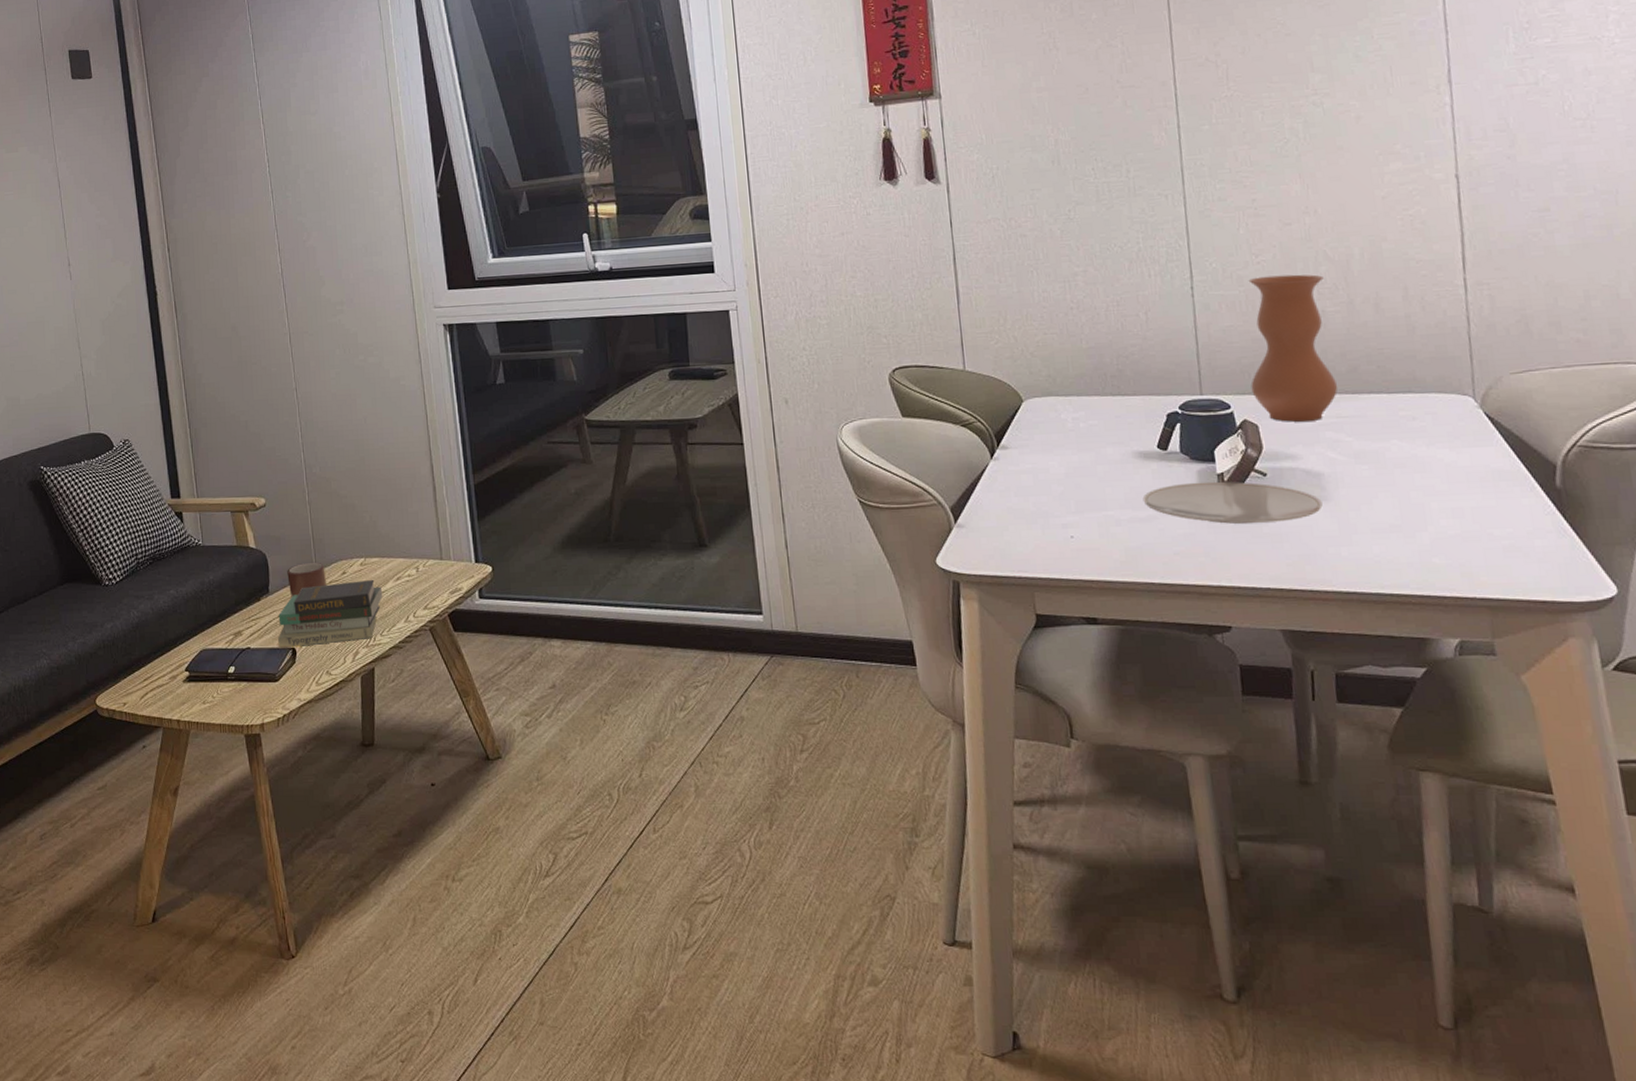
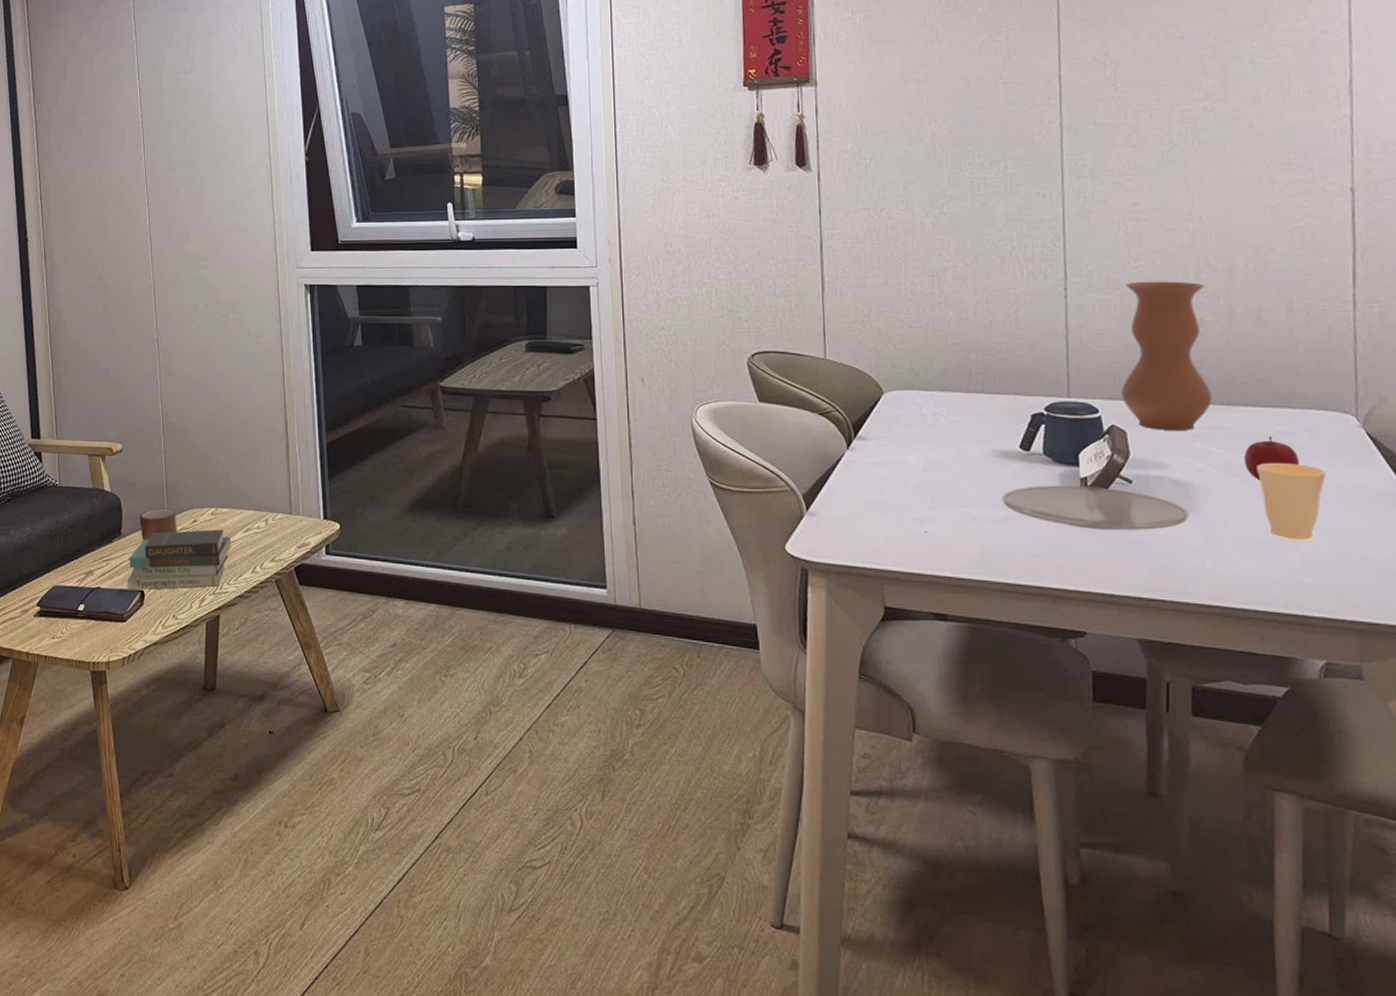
fruit: none [1371,421,1424,466] -> present [1244,435,1300,481]
cup: none [1383,447,1450,522] -> present [1257,462,1327,540]

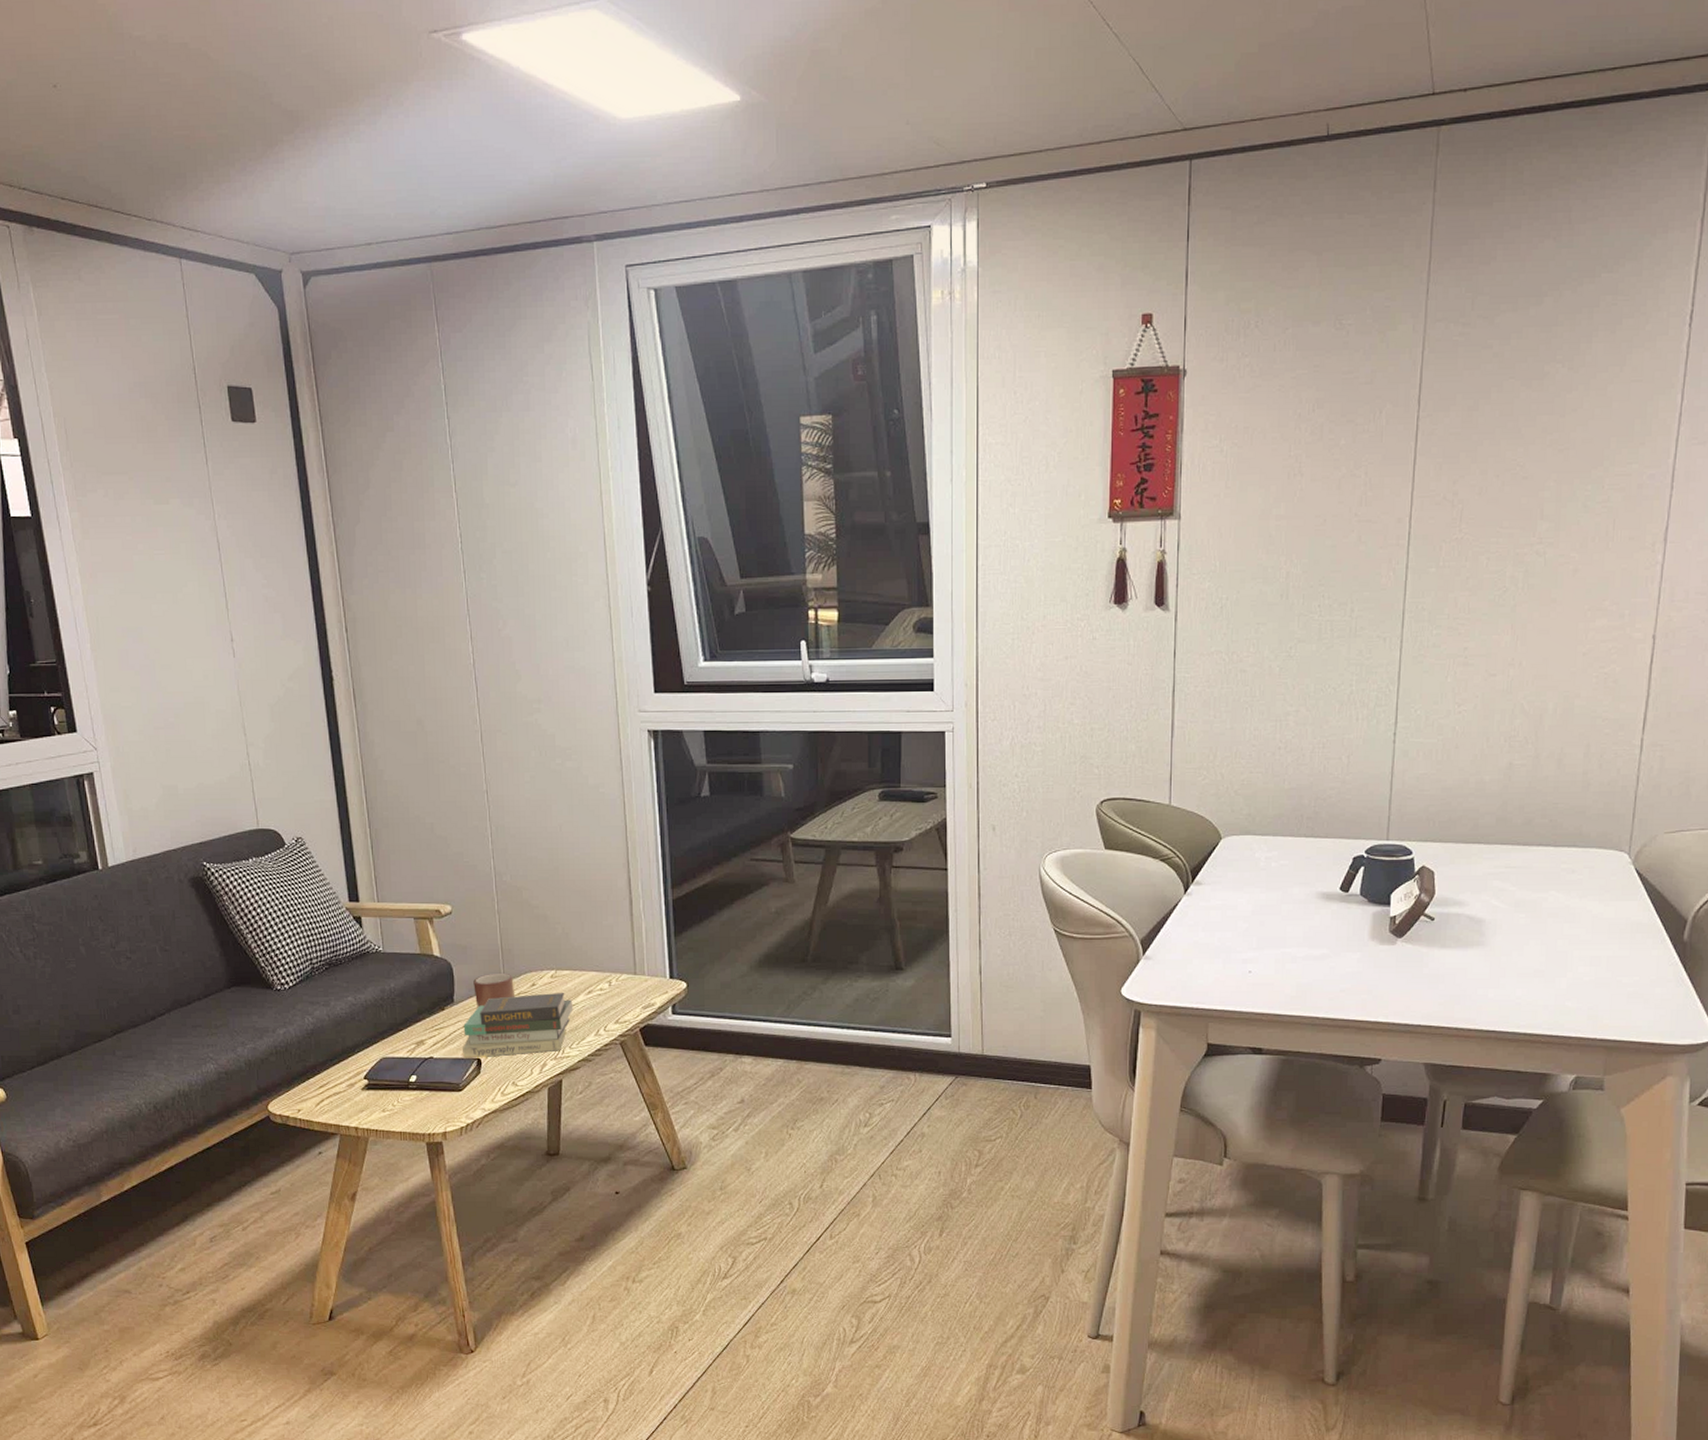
plate: present [1001,485,1189,530] -> none [1319,924,1479,964]
vase: present [1121,281,1213,430] -> none [1433,726,1517,870]
fruit: present [1244,435,1300,481] -> none [1531,873,1578,916]
cup: present [1257,462,1327,540] -> none [1541,898,1598,968]

